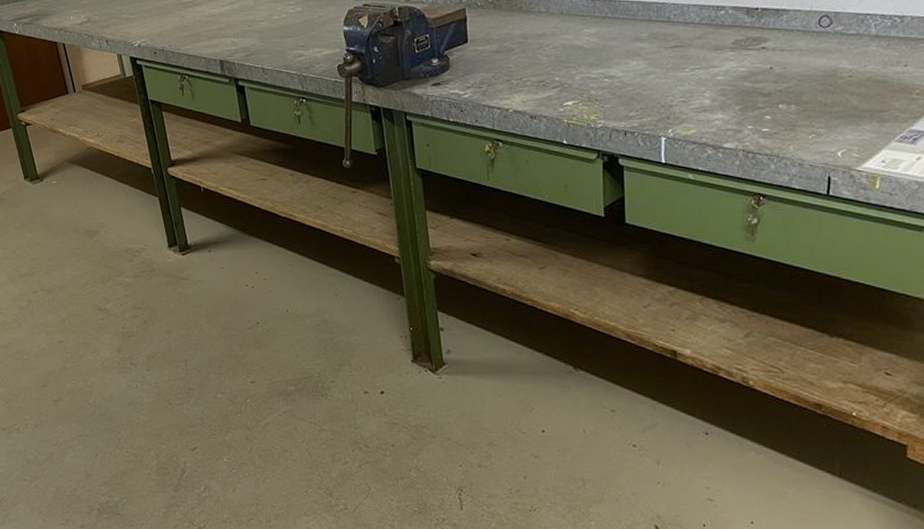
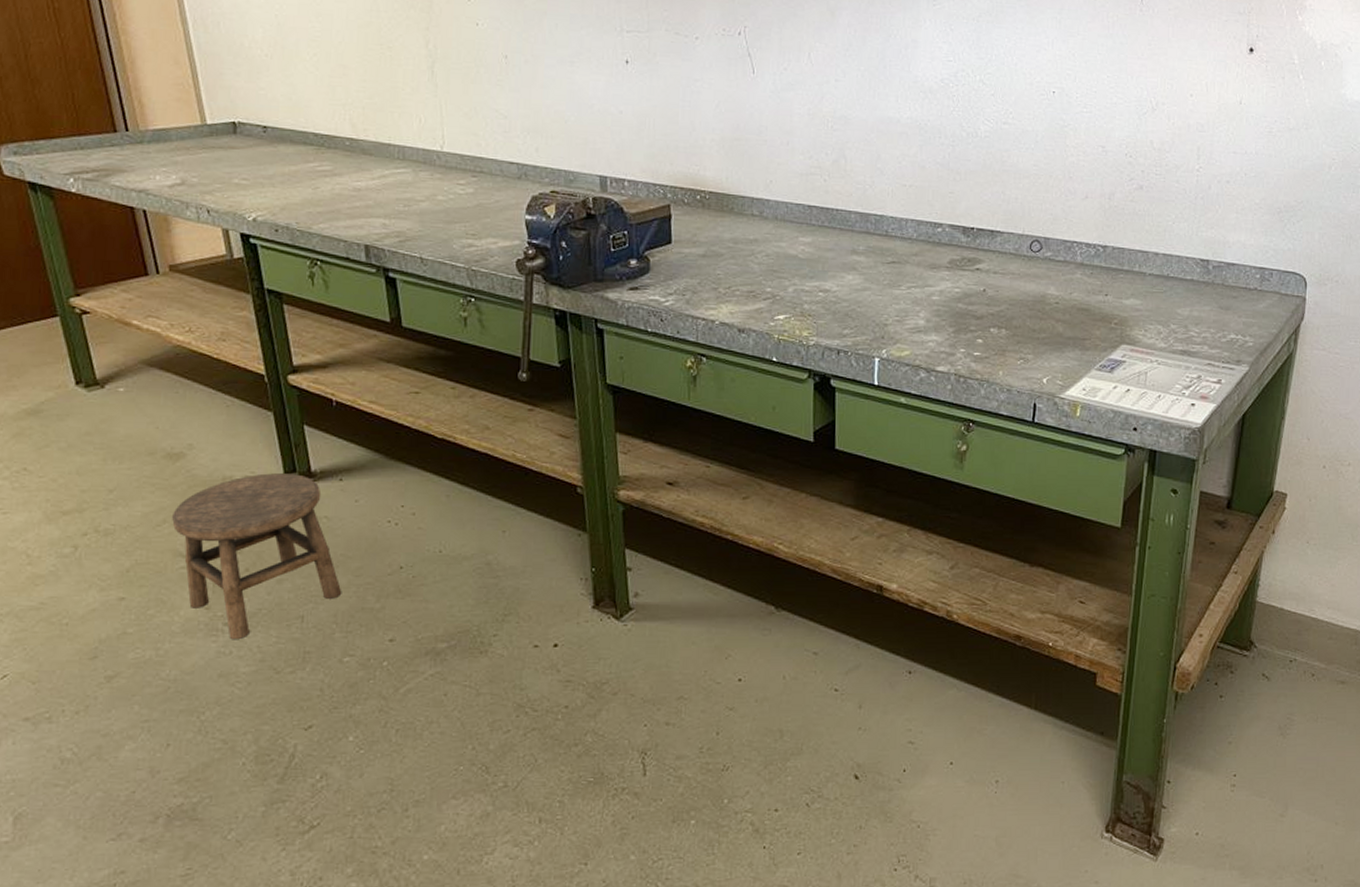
stool: none [92,246,214,377] -> present [172,473,342,640]

